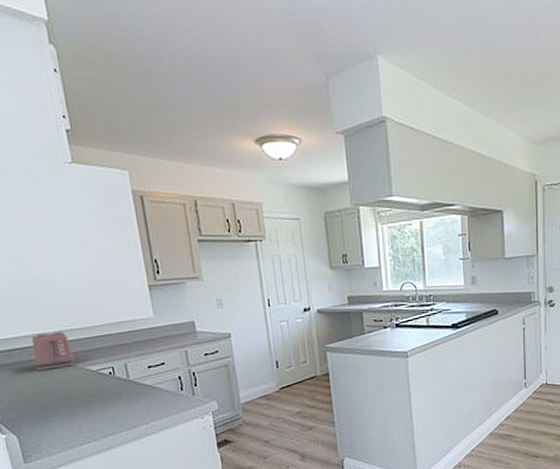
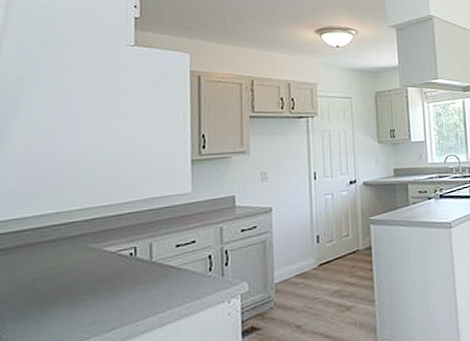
toaster: present [31,331,75,370] -> none [44,208,93,253]

